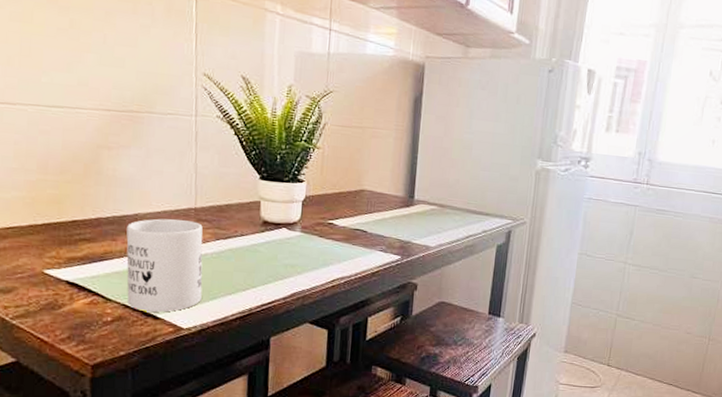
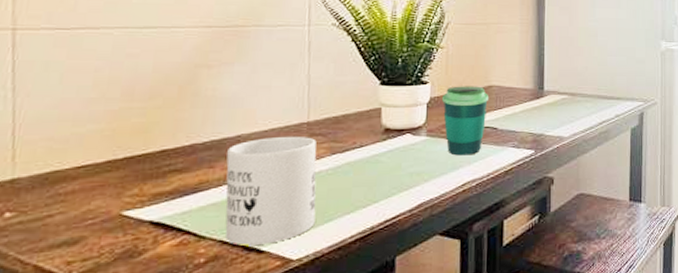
cup: none [317,187,361,254] -> present [442,86,489,156]

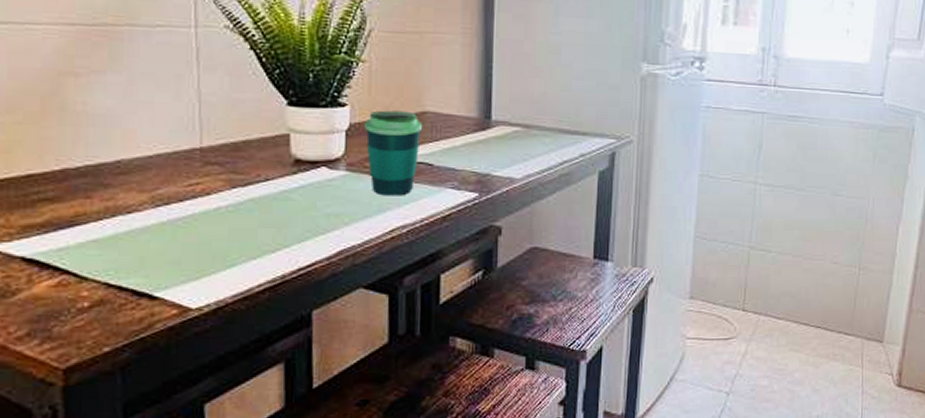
mug: present [225,136,317,246] -> none [106,163,216,290]

